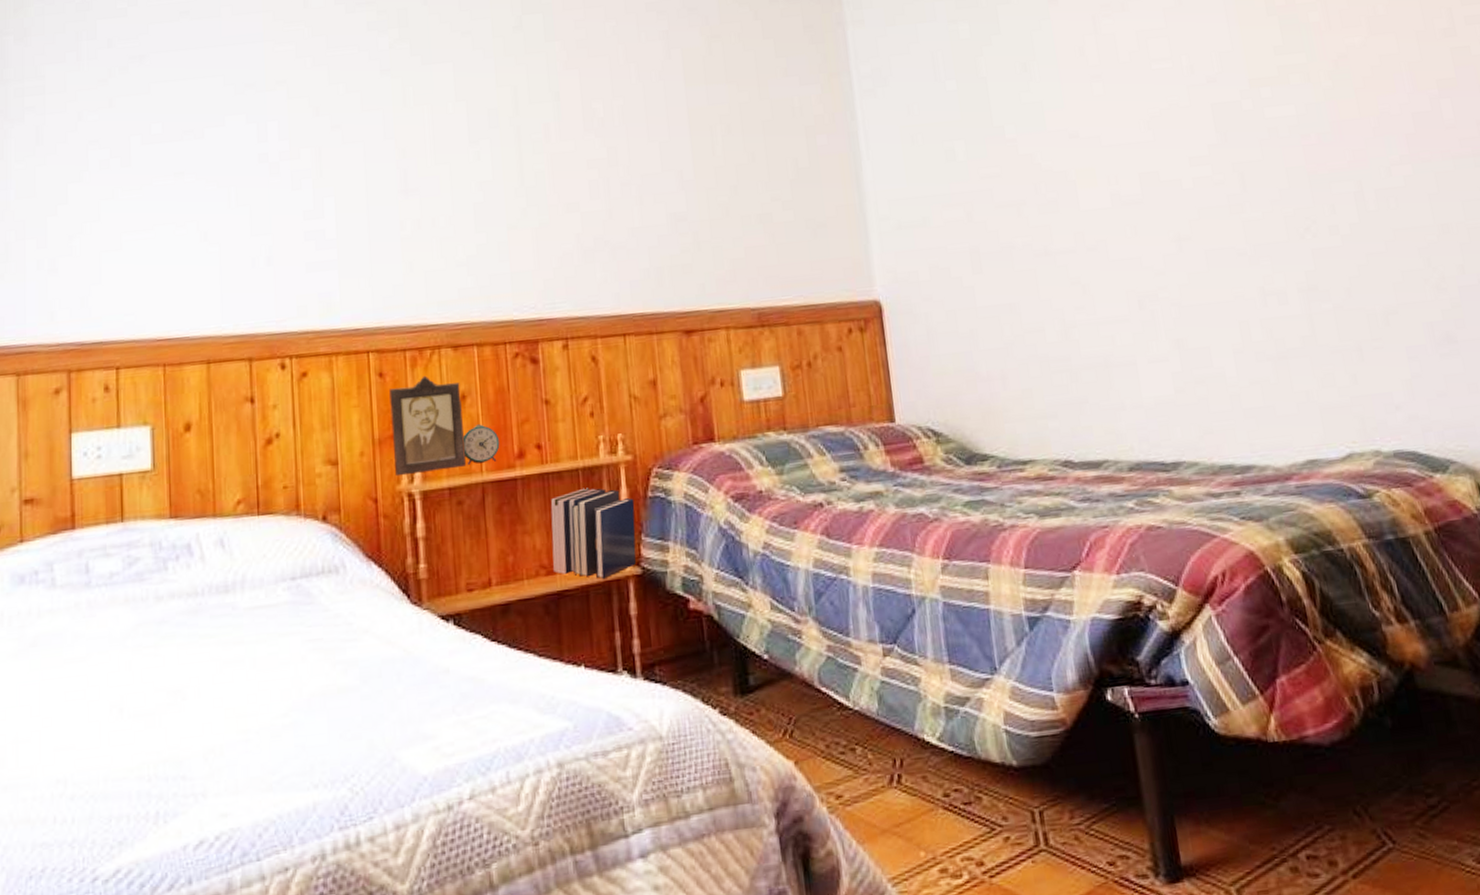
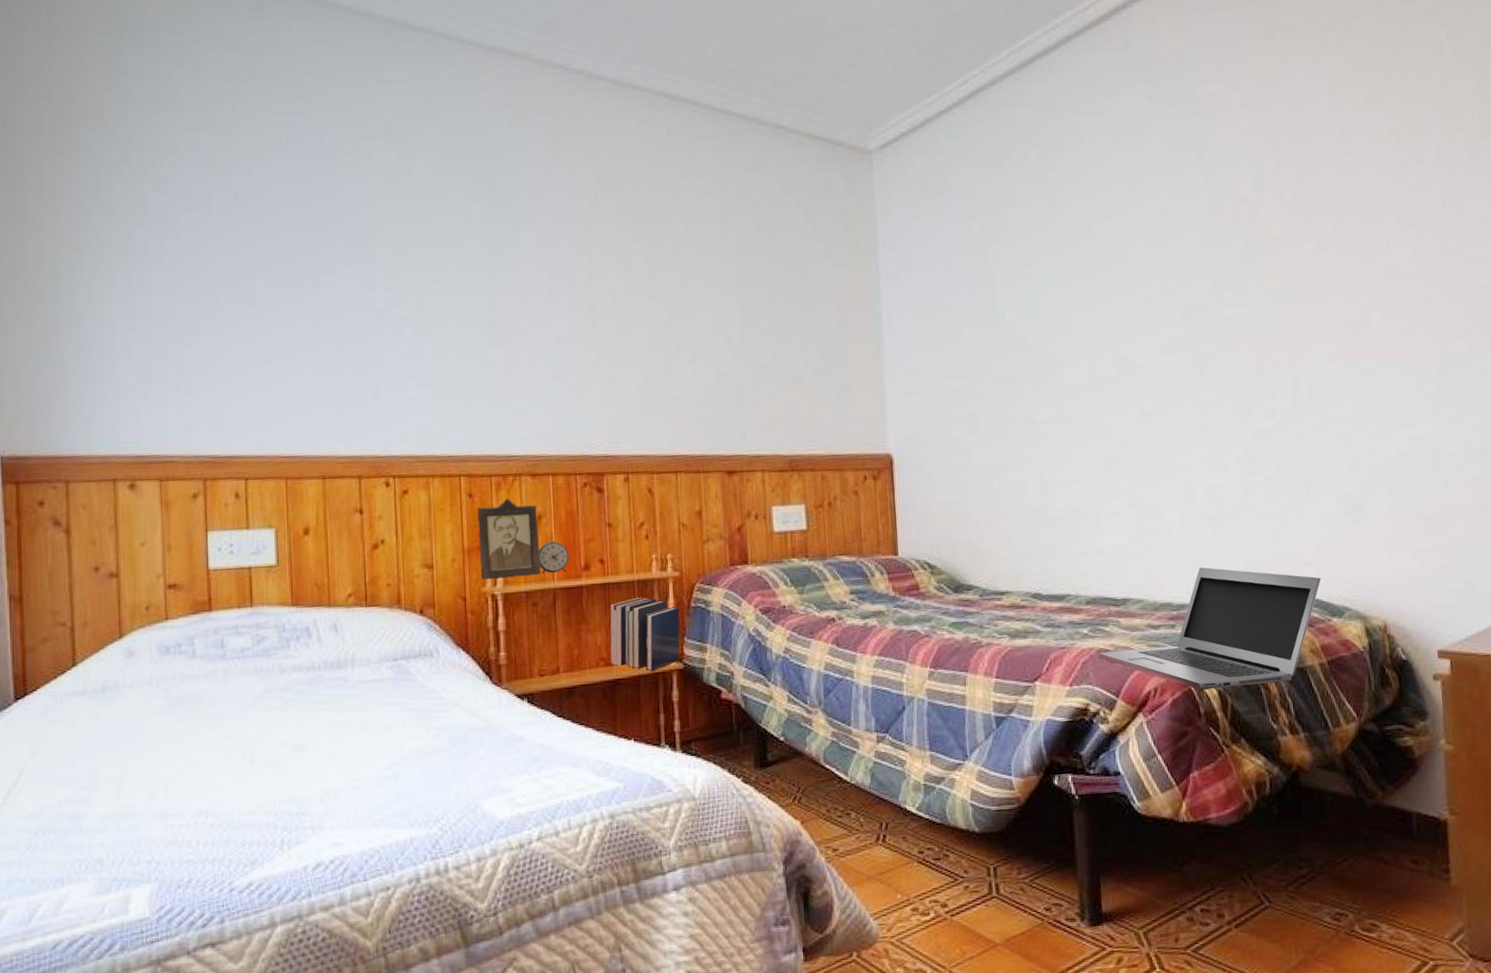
laptop: none [1149,418,1416,572] -> present [1098,567,1321,690]

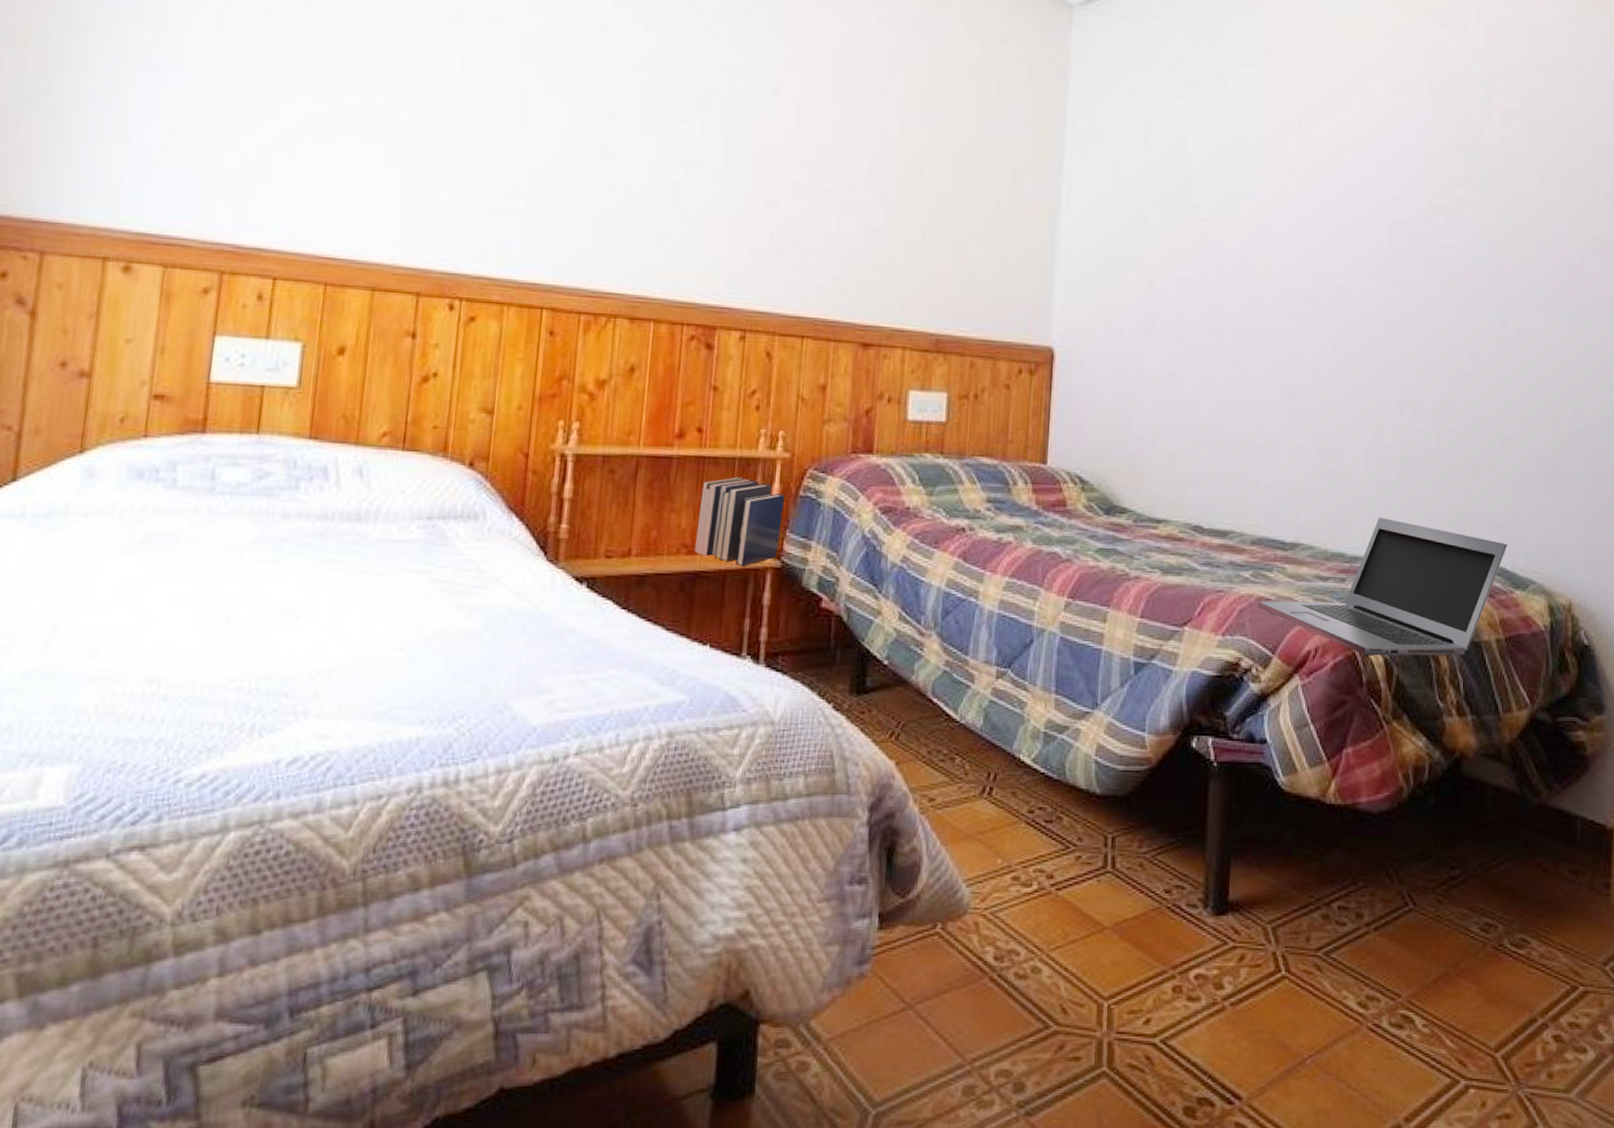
photo frame: present [477,498,541,580] -> none [550,341,631,438]
alarm clock: present [539,540,569,574] -> none [624,398,662,437]

